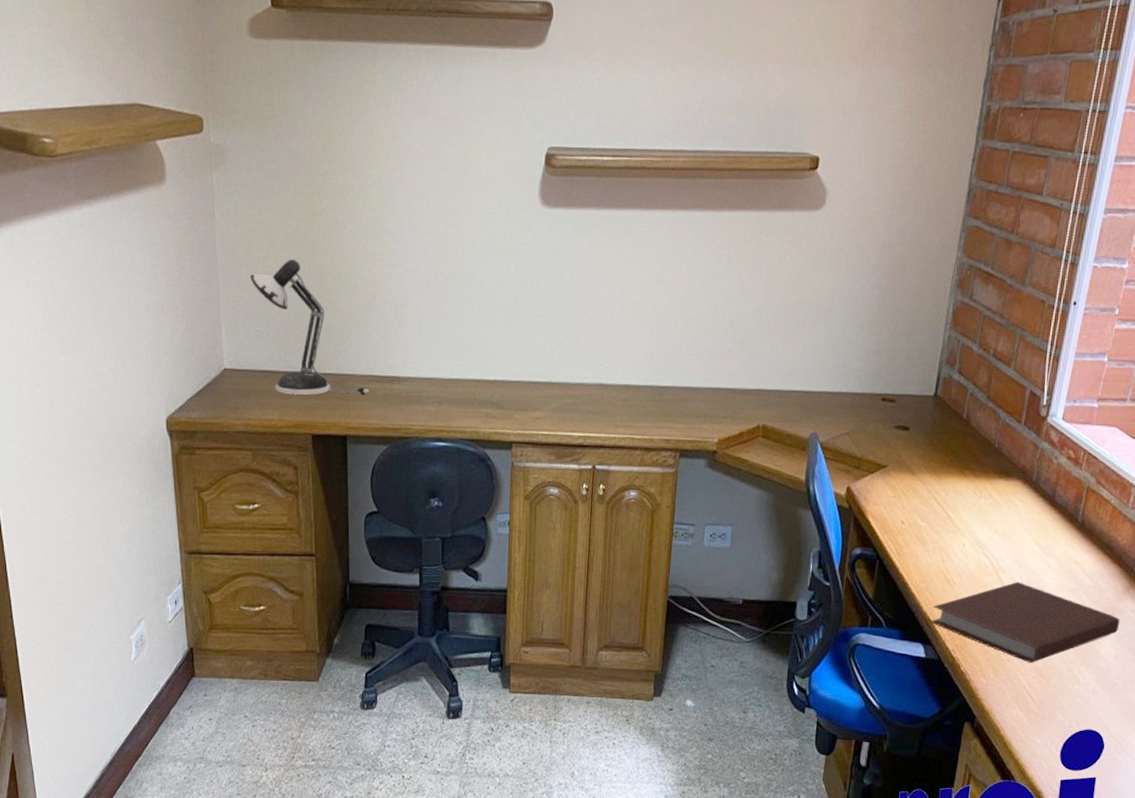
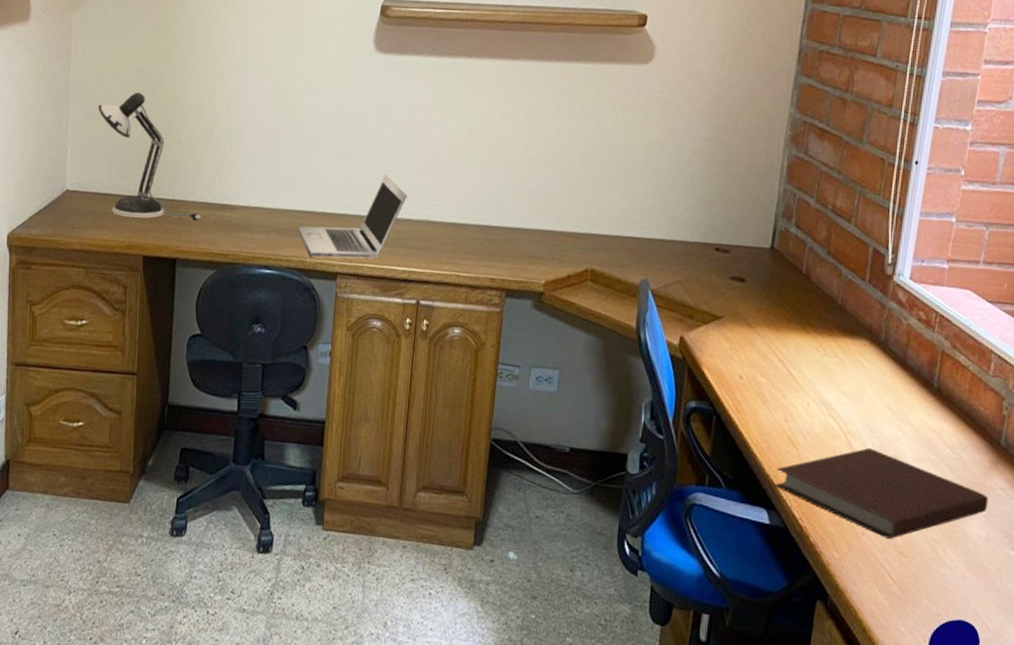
laptop: none [471,338,580,427] -> present [298,175,407,259]

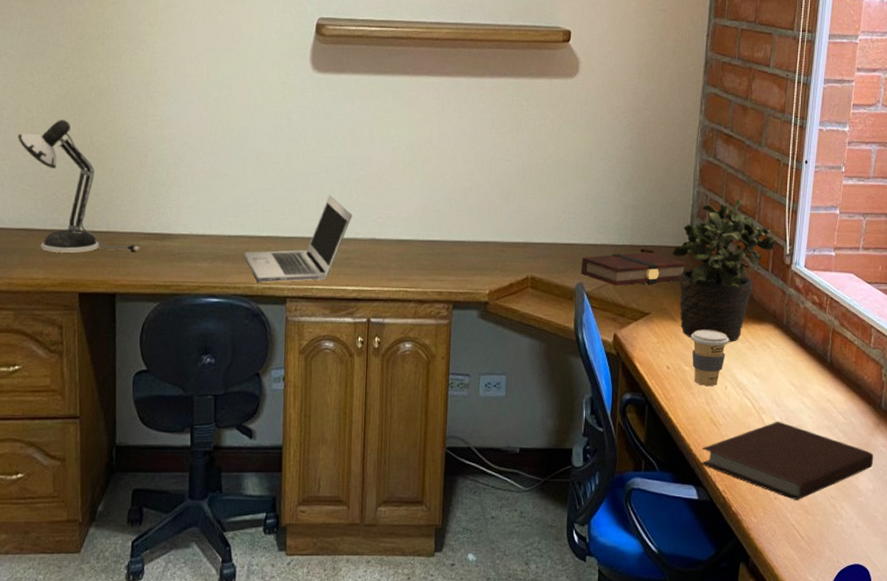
book: none [646,250,769,286] -> present [581,252,687,286]
potted plant: none [751,200,878,356] -> present [672,200,778,342]
coffee cup: none [768,339,815,402] -> present [690,330,729,386]

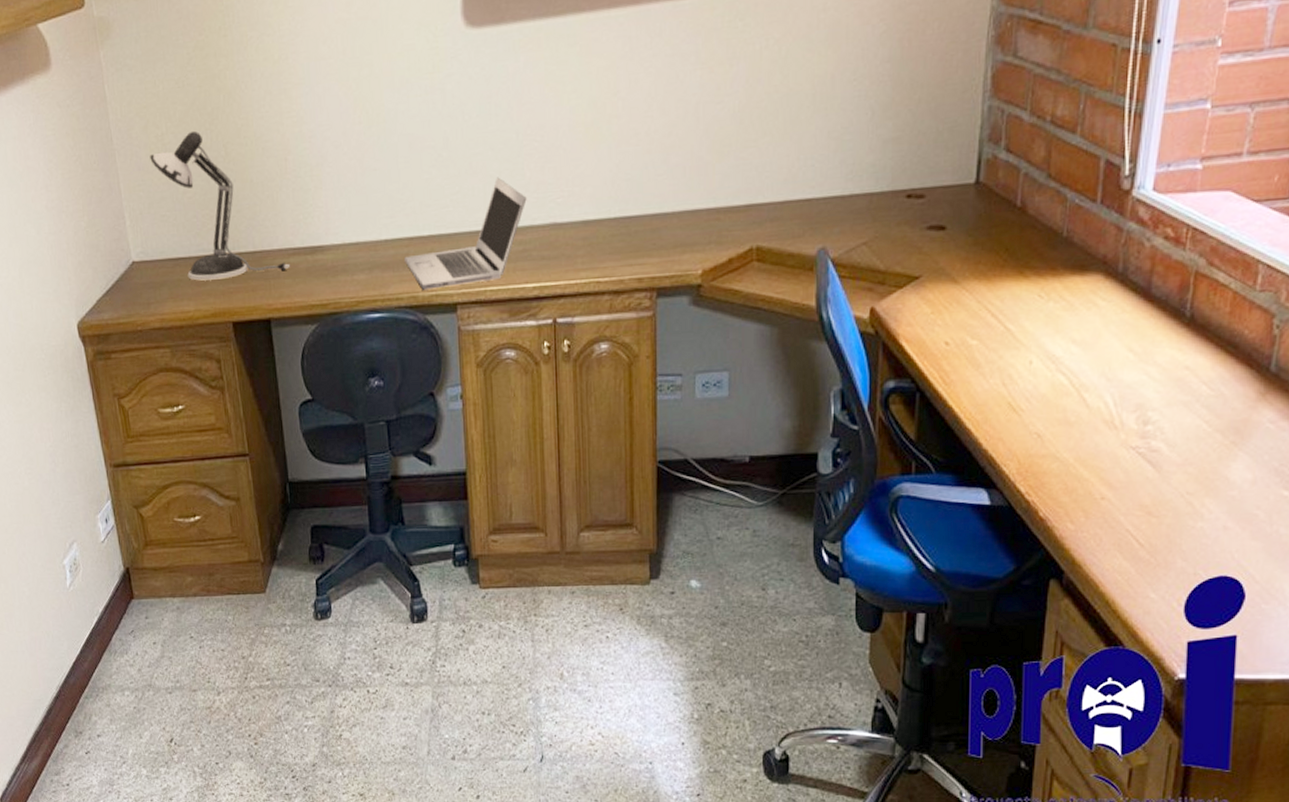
book: present [581,252,687,286] -> none [823,197,974,247]
potted plant: present [672,200,778,342] -> none [951,109,1111,303]
coffee cup: present [690,330,729,386] -> none [979,289,1036,362]
notebook: present [700,421,874,500] -> none [993,399,1256,499]

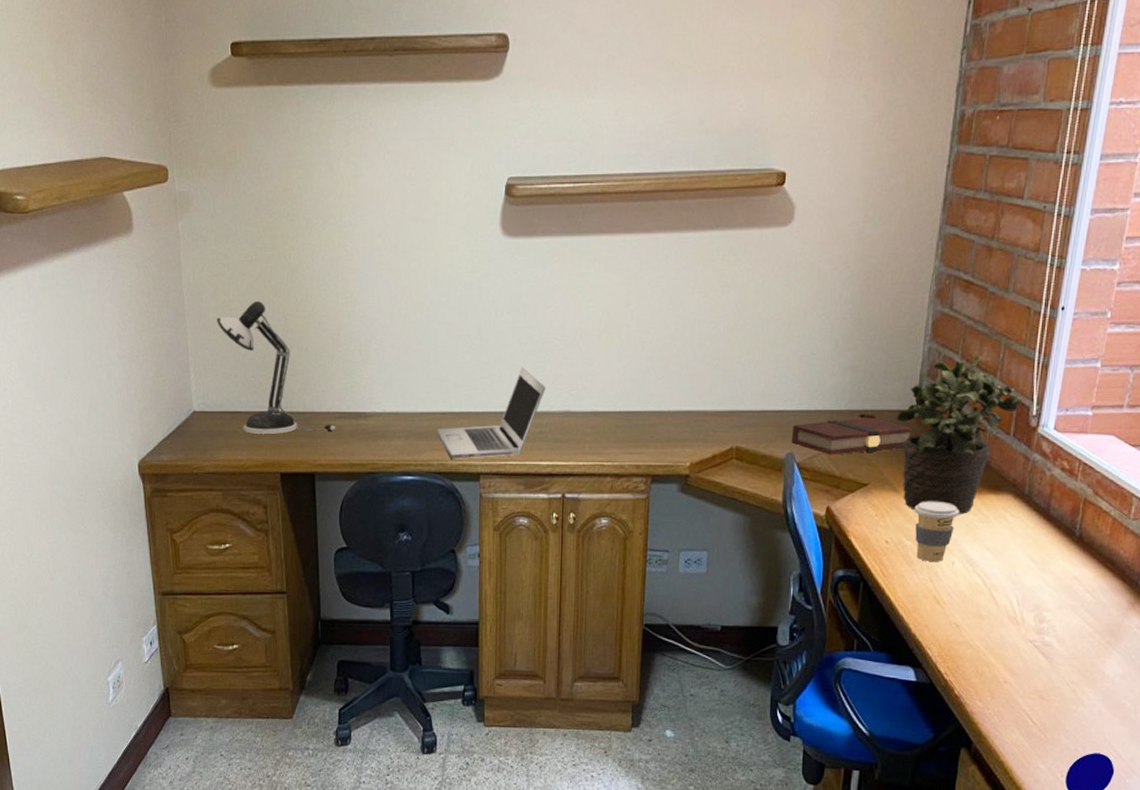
book: none [823,197,974,247] -> present [791,418,914,455]
potted plant: none [951,109,1111,303] -> present [896,355,1023,514]
coffee cup: none [979,289,1036,362] -> present [914,501,960,562]

